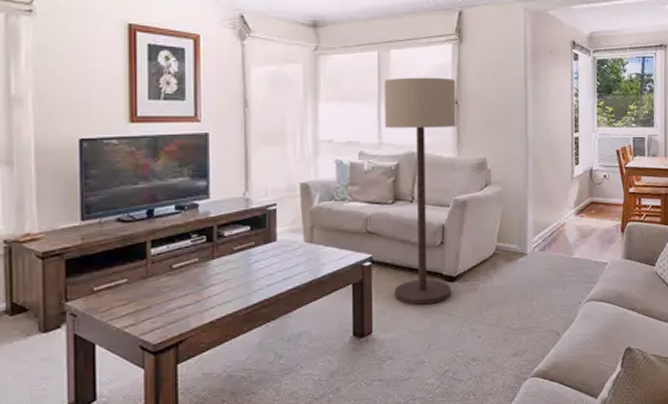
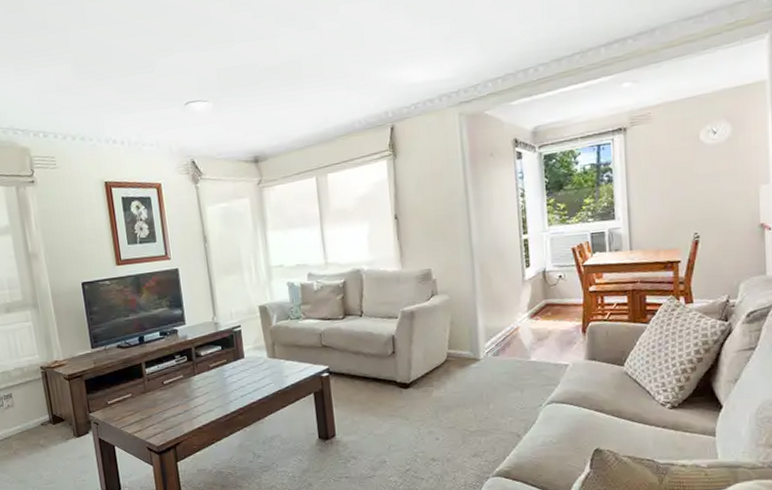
floor lamp: present [383,77,456,305] -> none [324,194,406,411]

